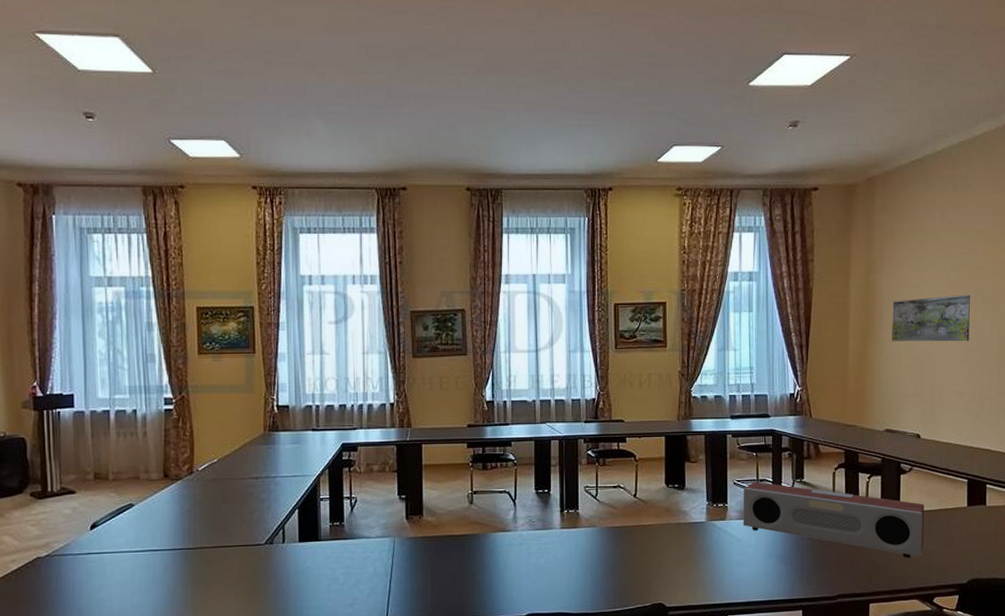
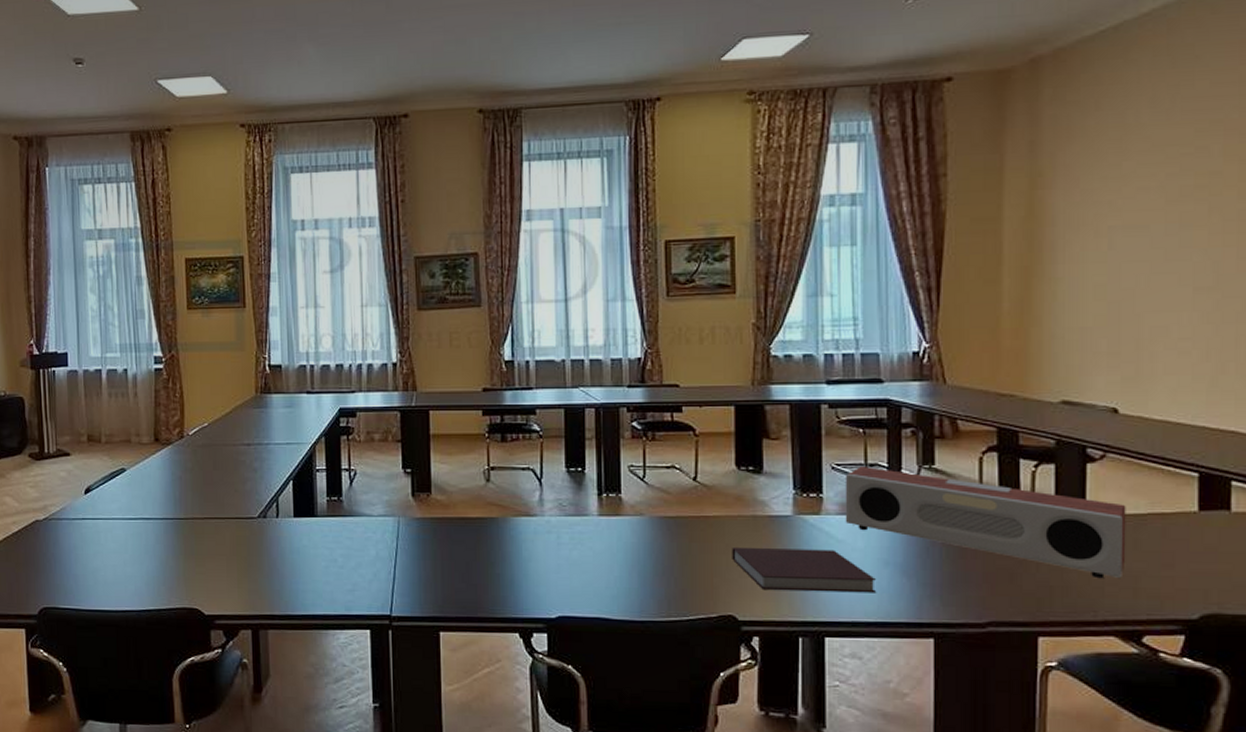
notebook: none [662,547,763,581] -> present [732,546,876,593]
map: present [892,294,970,342] -> none [1071,211,1201,280]

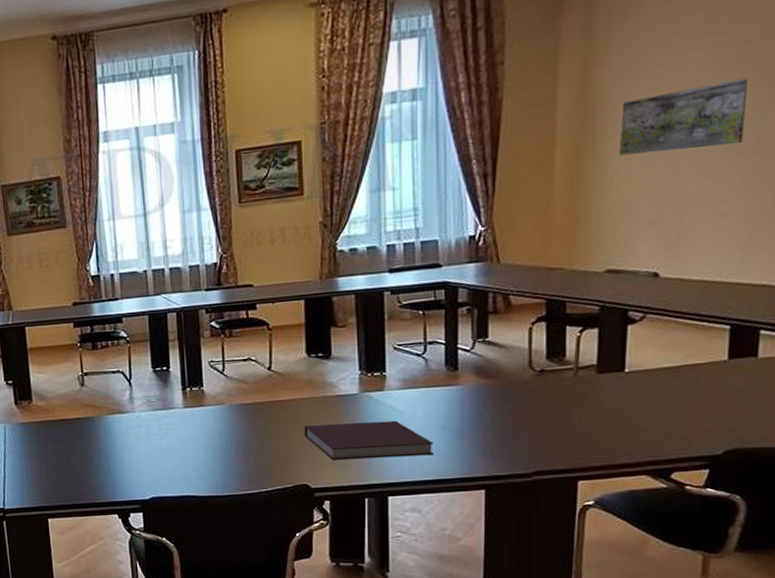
speaker: present [845,465,1126,579] -> none [406,344,662,427]
map: none [1071,211,1201,280] -> present [619,78,747,155]

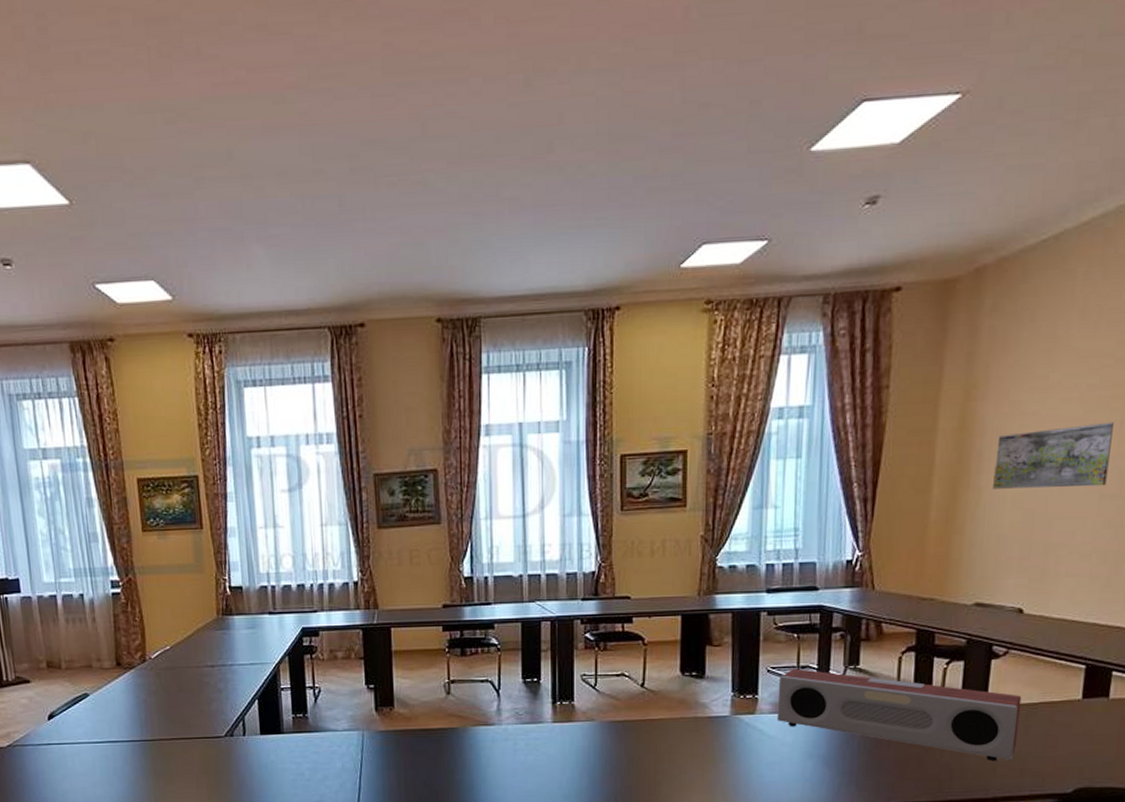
notebook: present [304,420,433,460] -> none [674,745,801,784]
speaker: none [406,344,662,427] -> present [776,668,1022,762]

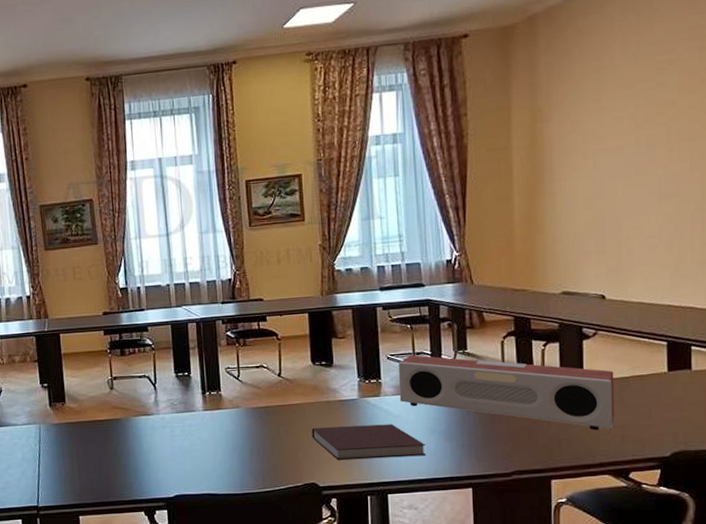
notebook: none [674,745,801,784] -> present [311,424,426,460]
map: present [993,422,1114,489] -> none [564,134,663,195]

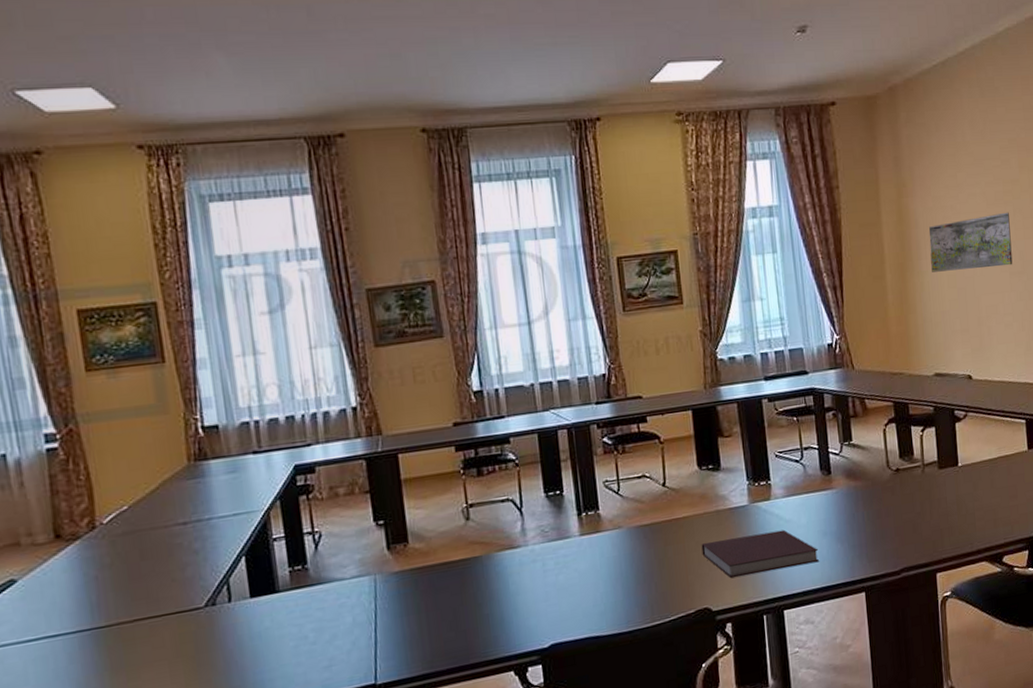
speaker: present [398,354,615,431] -> none [786,450,987,517]
map: none [564,134,663,195] -> present [928,212,1013,272]

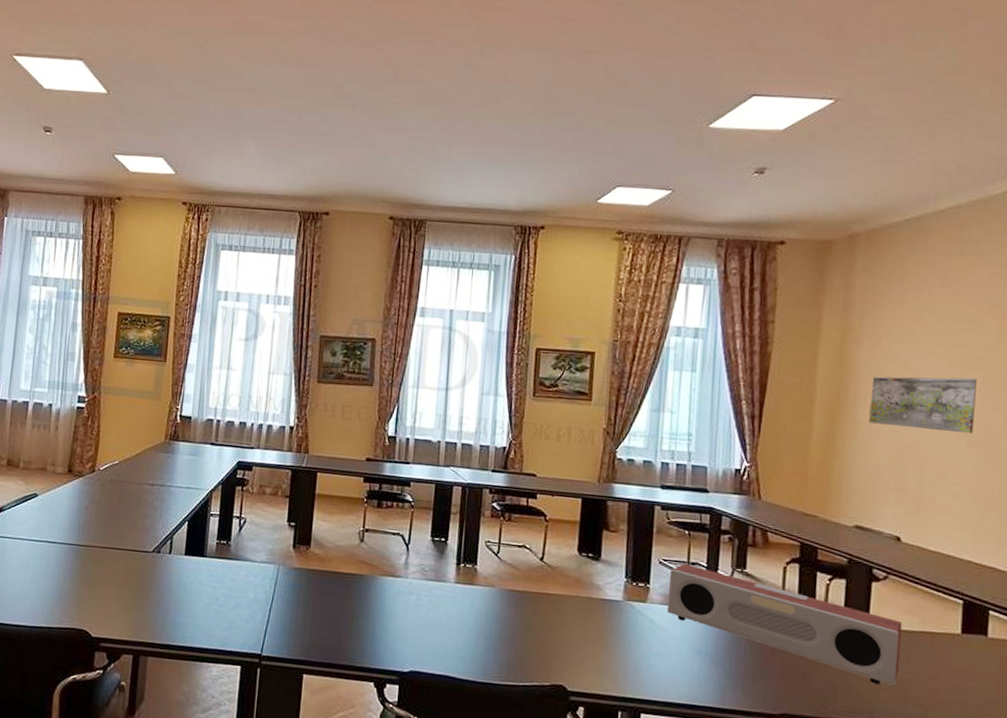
notebook: present [701,529,819,578] -> none [567,623,688,678]
speaker: none [786,450,987,517] -> present [666,563,902,686]

